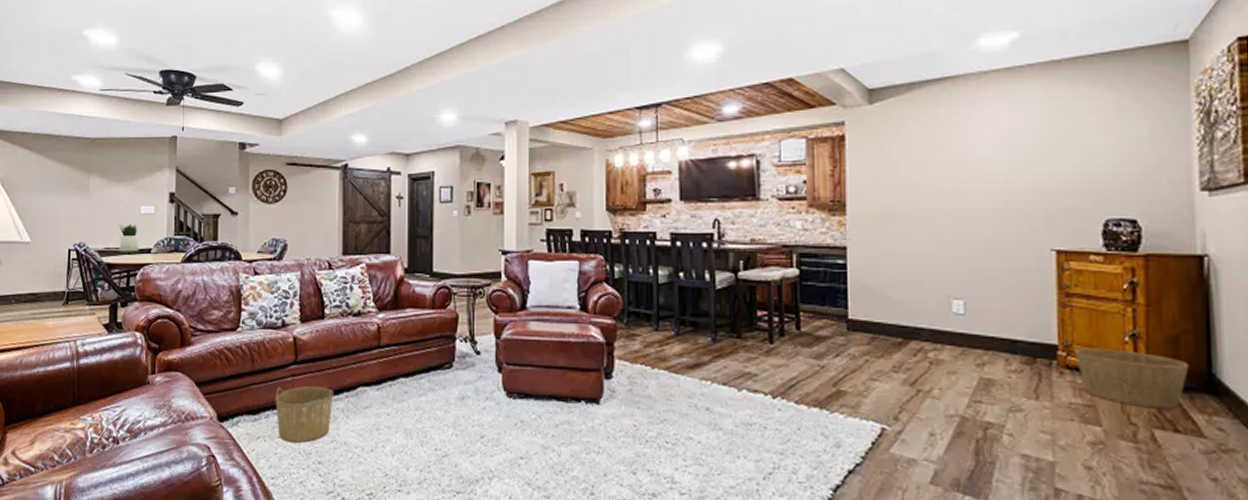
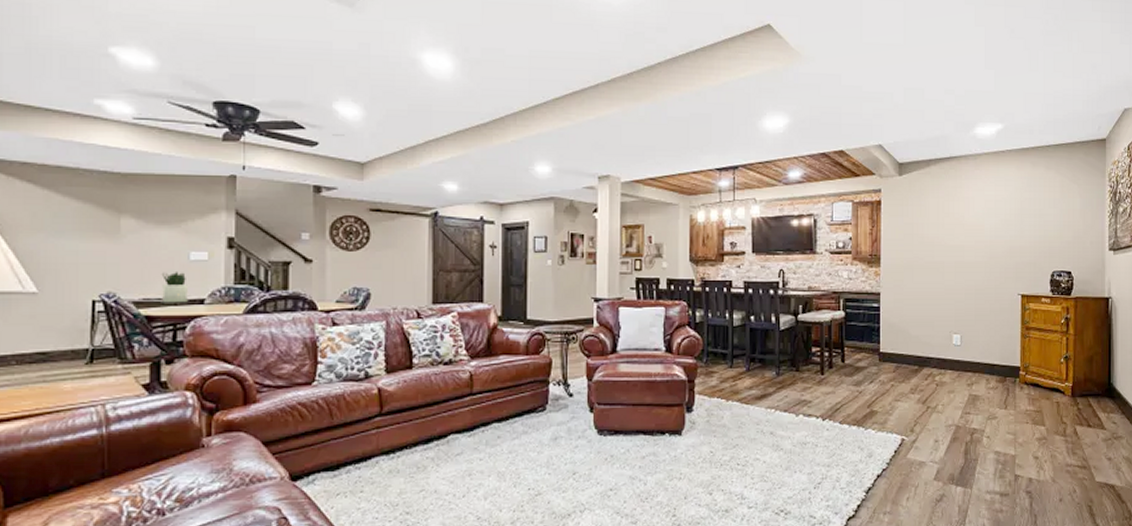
basket: present [275,385,334,443] -> none [357,436,423,496]
basket: present [1074,347,1189,409] -> none [1030,368,1098,410]

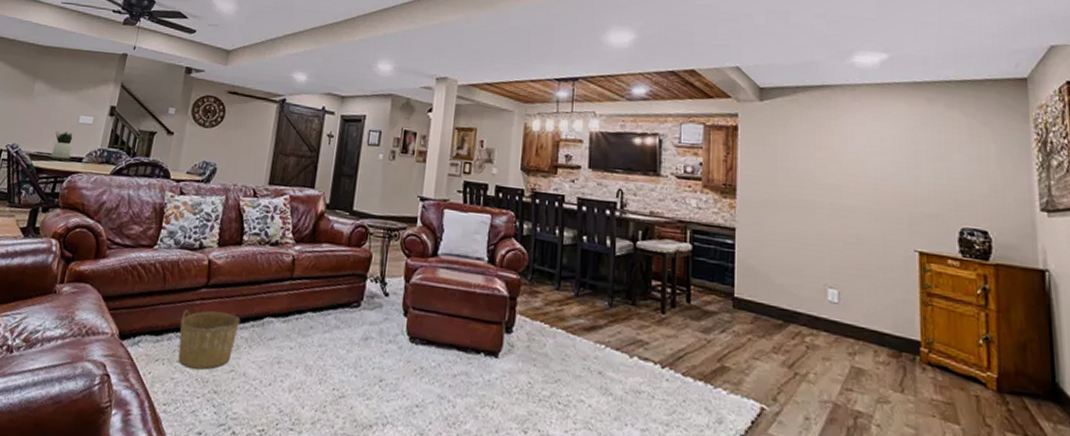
basket: none [357,436,423,496] -> present [178,309,240,370]

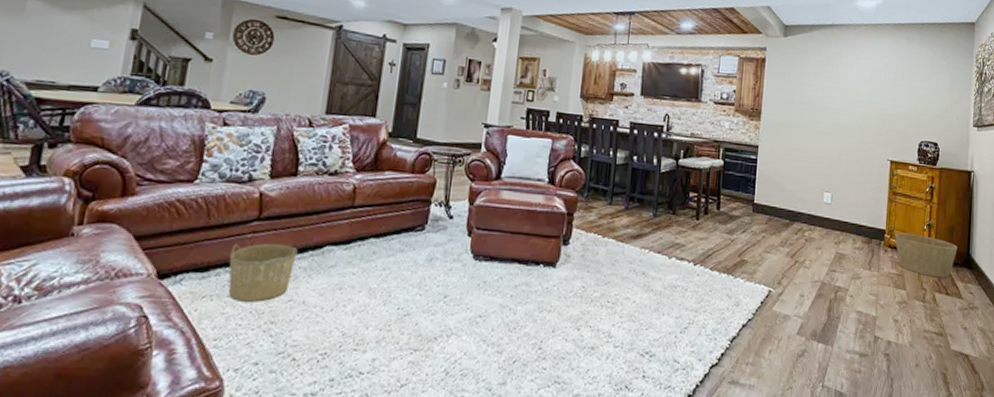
planter: present [49,132,73,160] -> none [53,57,84,89]
basket: none [935,346,1036,414] -> present [895,232,958,278]

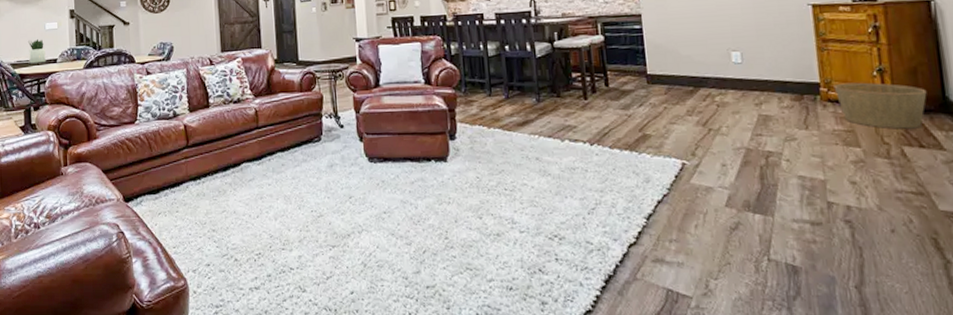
planter: none [53,57,84,89] -> present [28,39,47,64]
basket: present [228,243,298,302] -> none [172,165,222,215]

